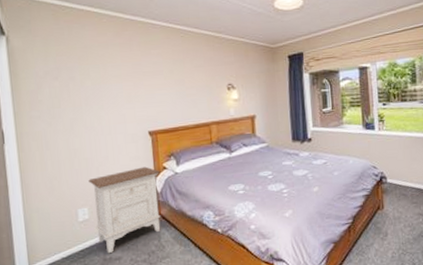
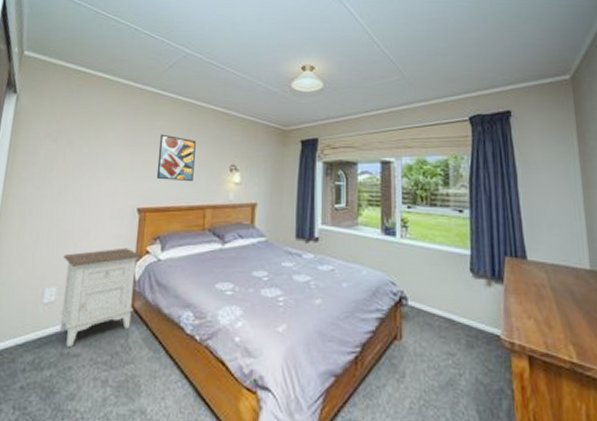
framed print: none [157,61,196,104] -> present [156,134,196,182]

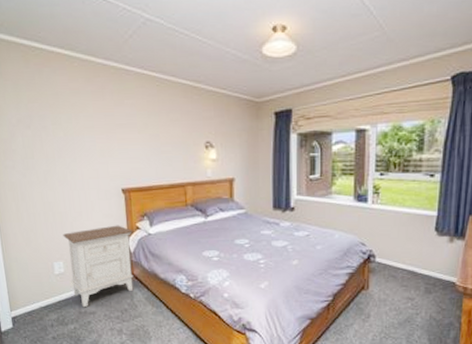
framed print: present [156,134,196,182] -> none [131,113,171,161]

